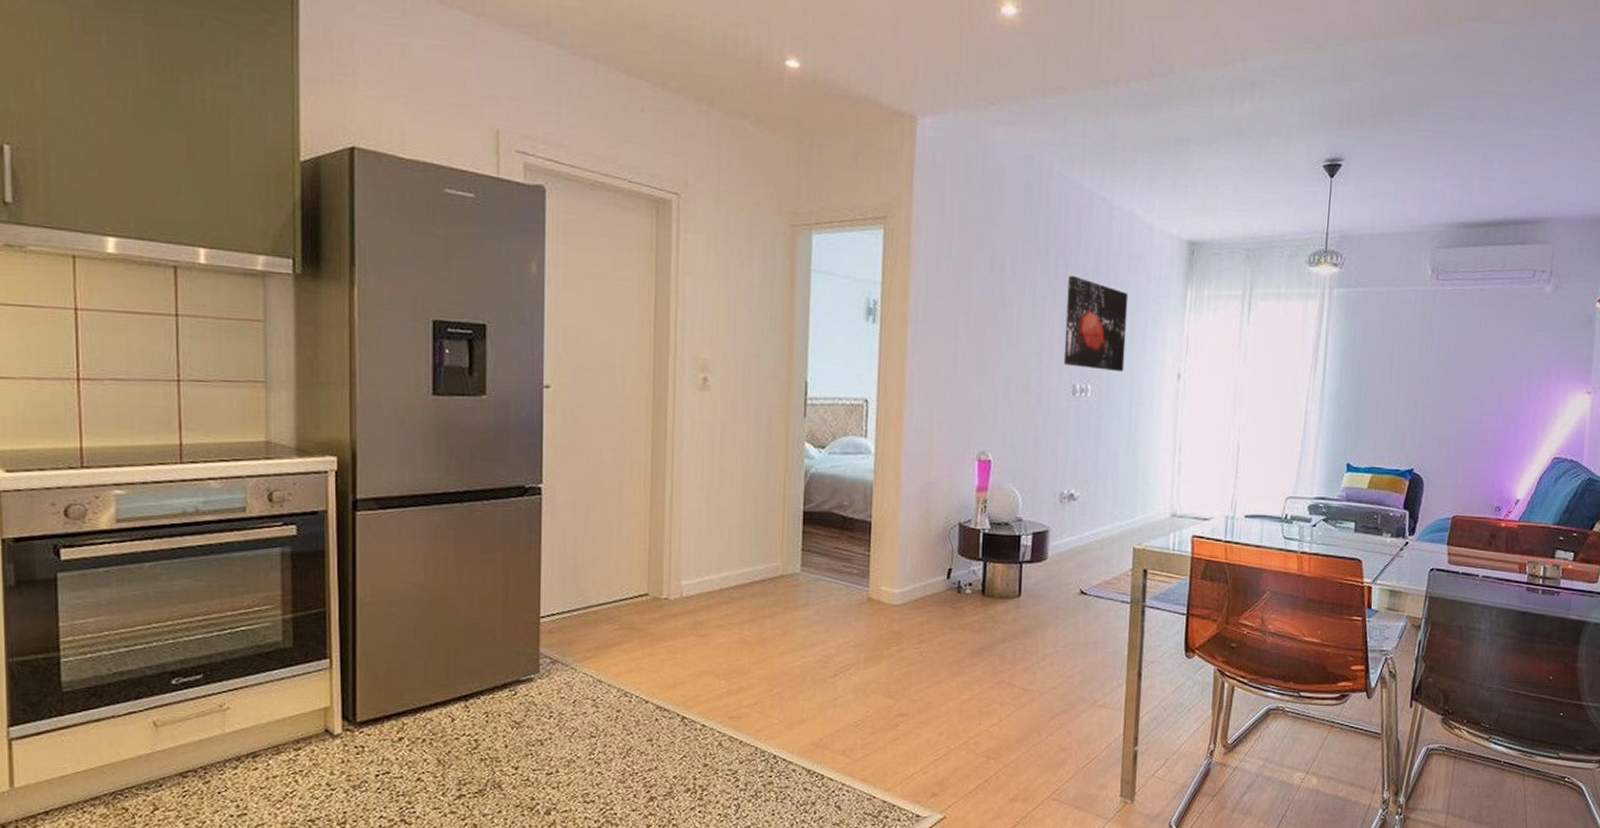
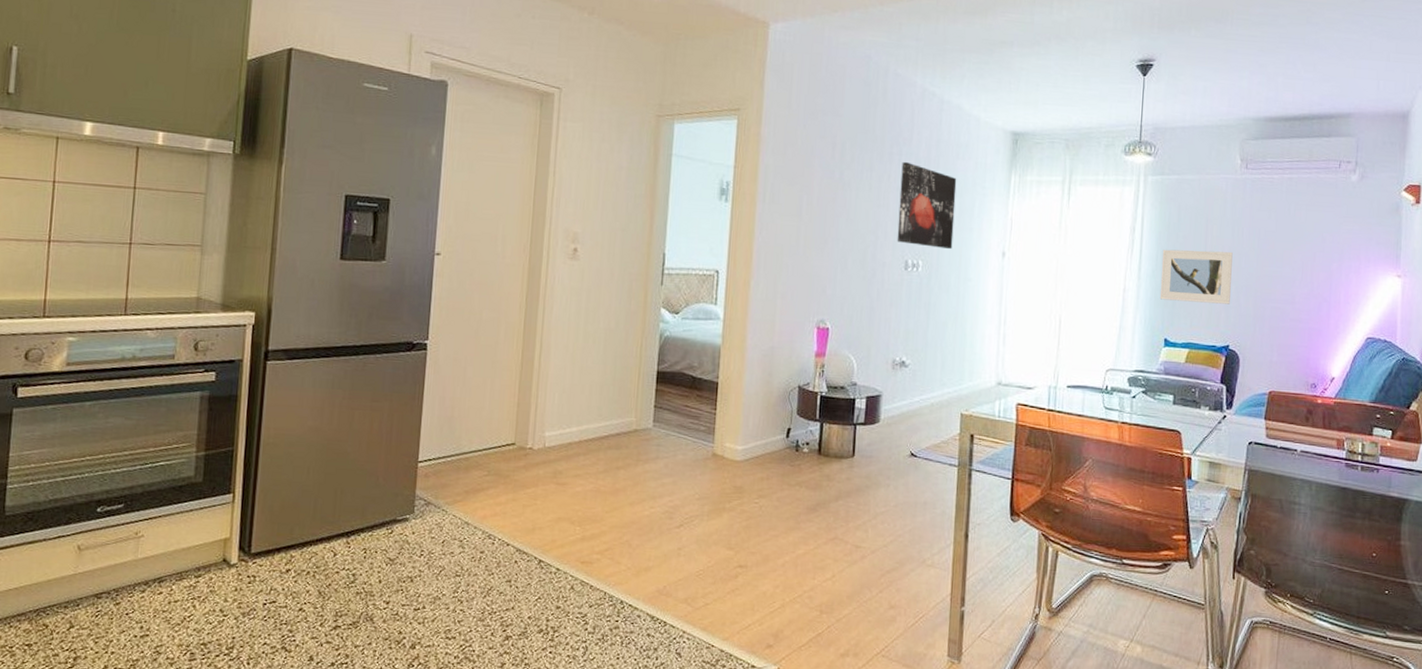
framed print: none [1343,368,1420,426] -> present [1159,249,1233,304]

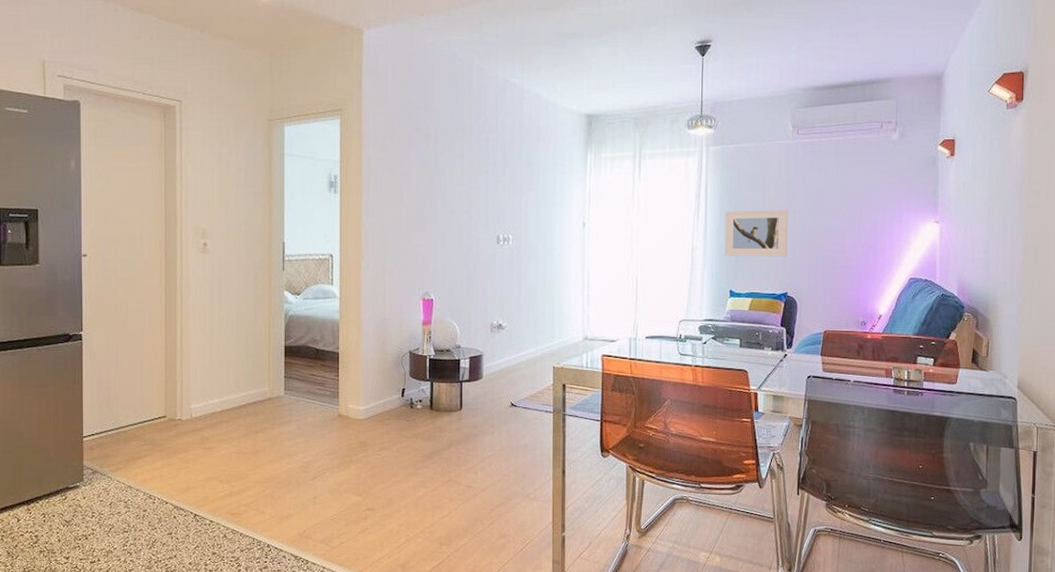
wall art: present [897,161,957,250] -> none [488,147,539,223]

